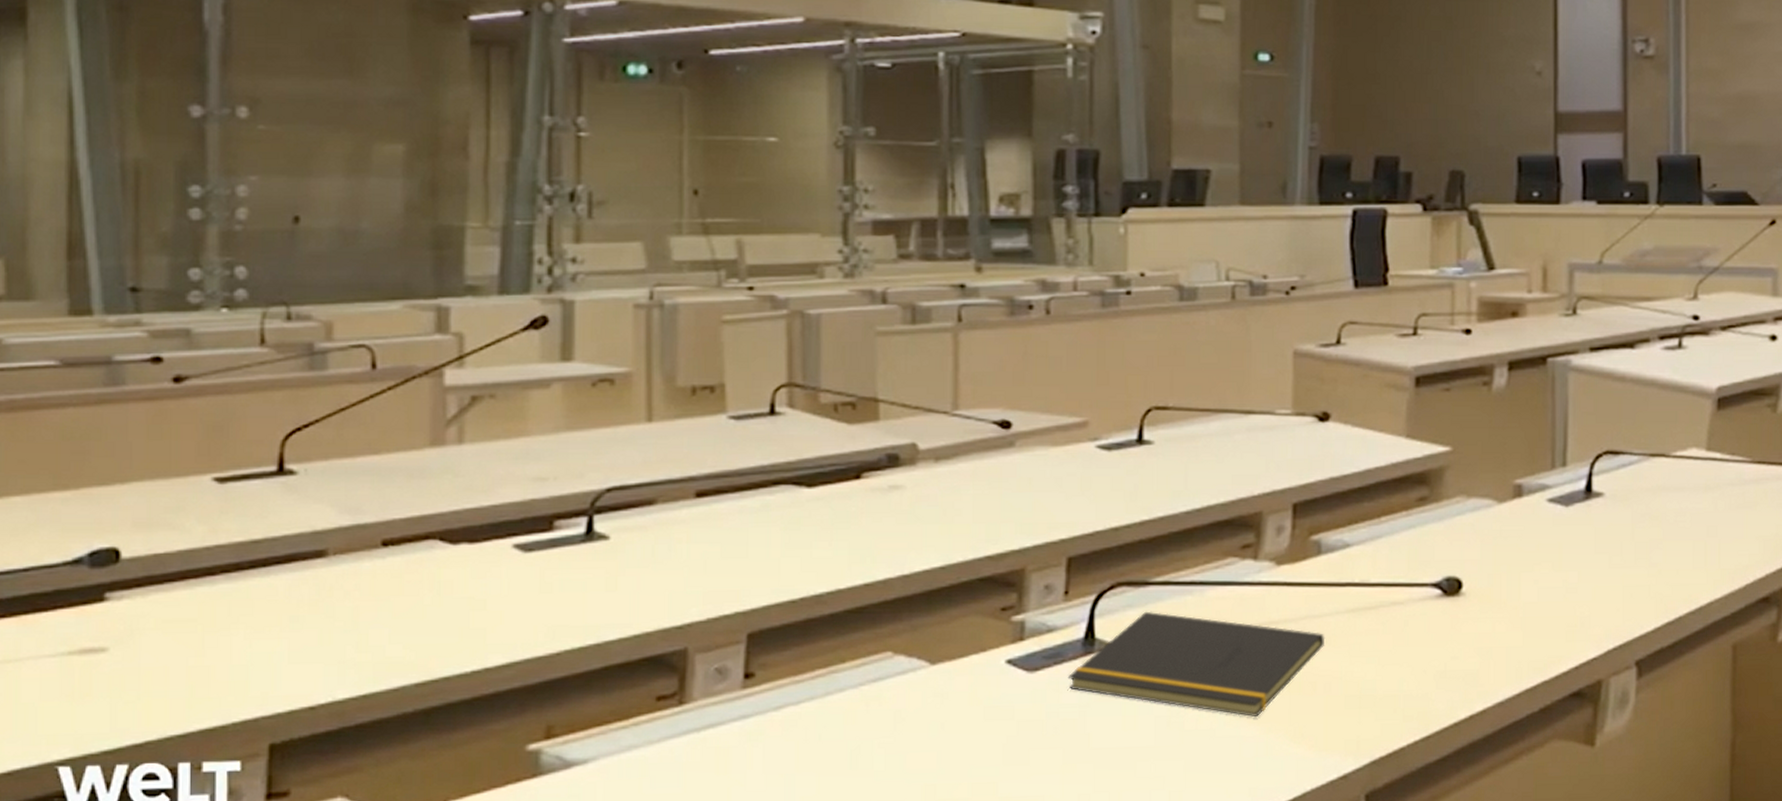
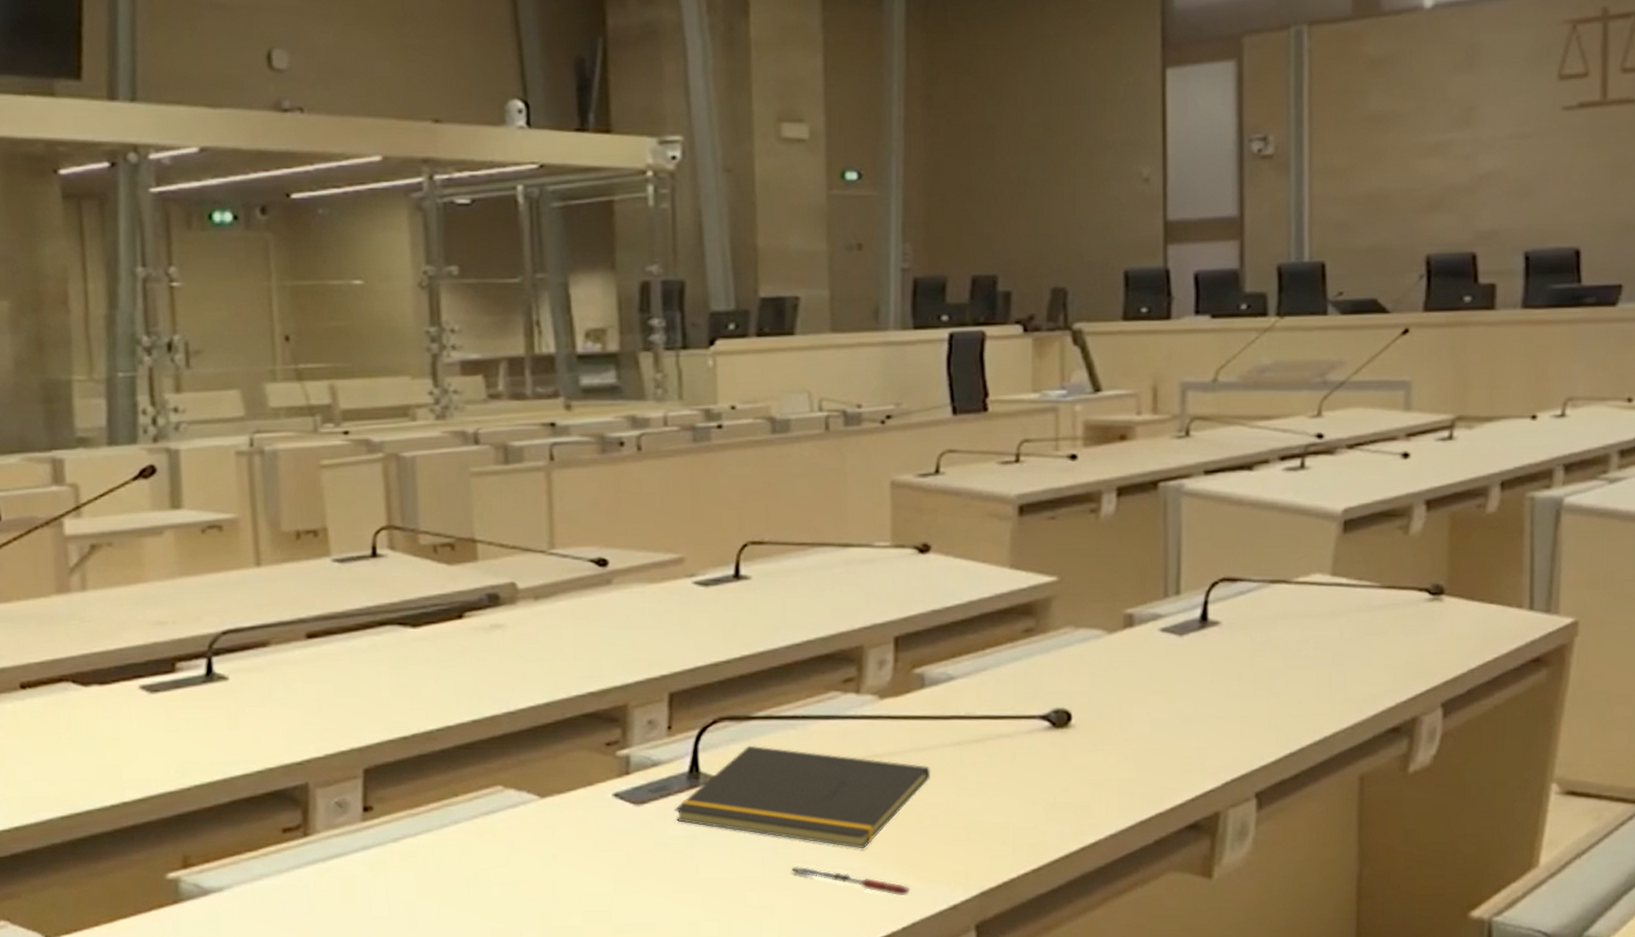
pen: none [1183,735,1302,766] -> present [791,866,911,897]

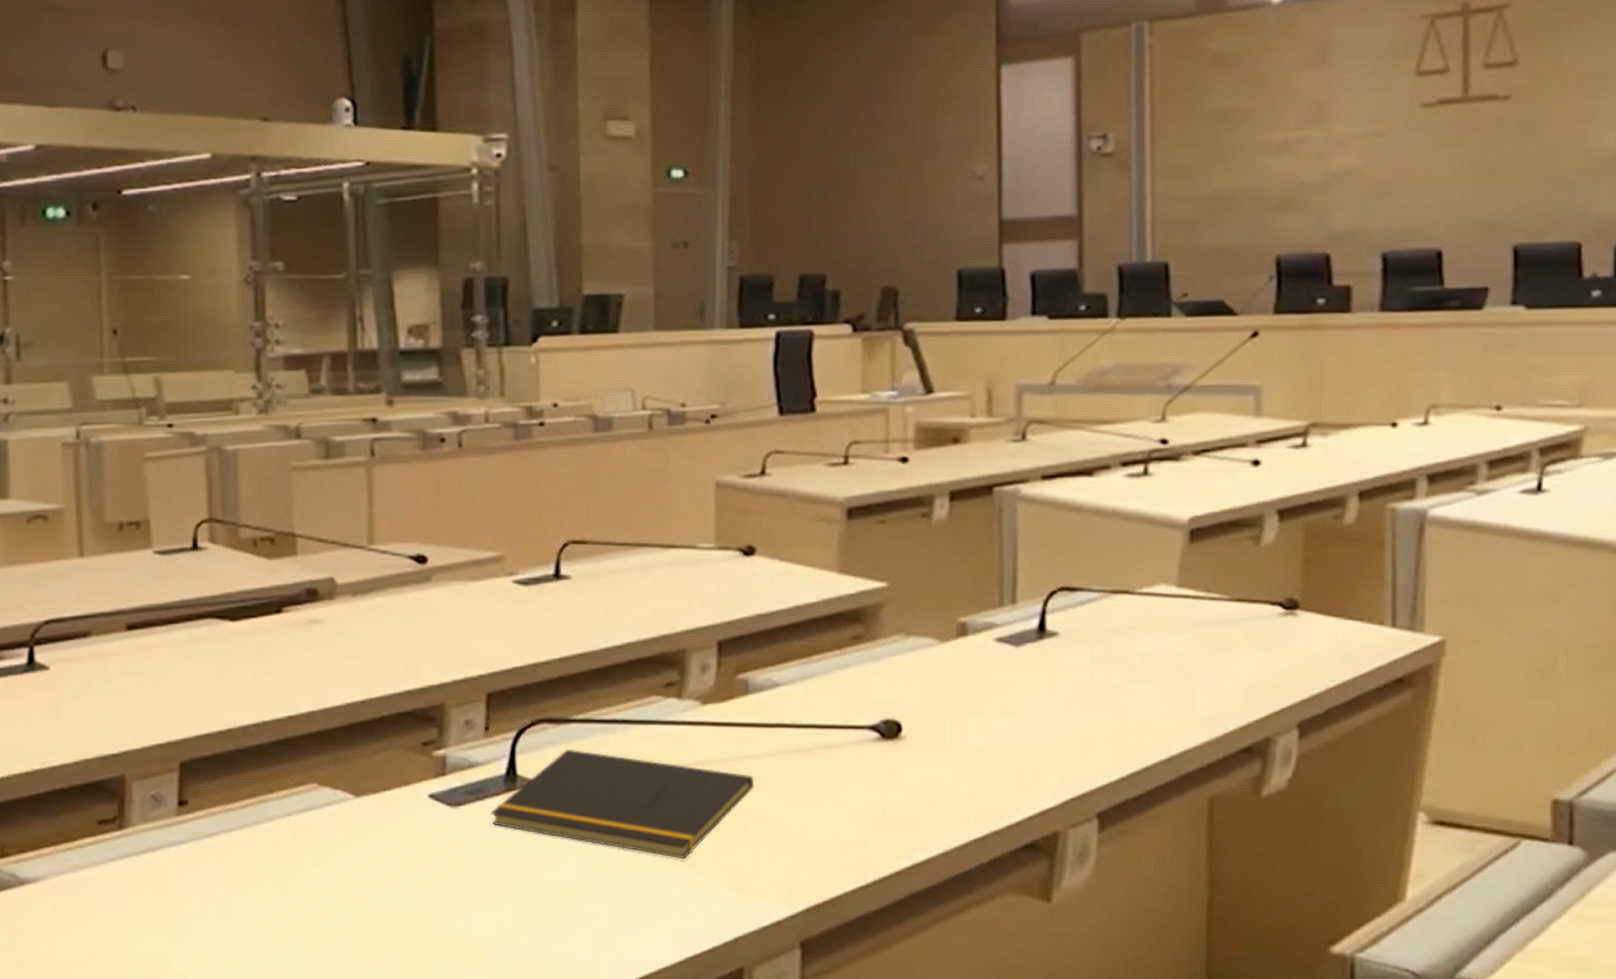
pen: present [791,866,911,897] -> none [609,875,733,910]

